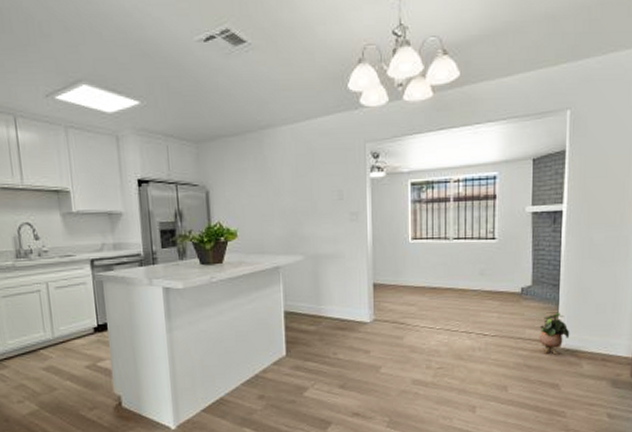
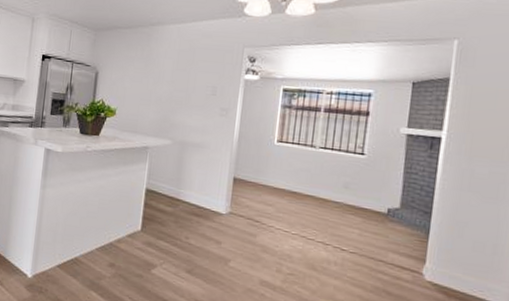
potted plant: present [539,312,570,355] -> none [402,241,440,288]

